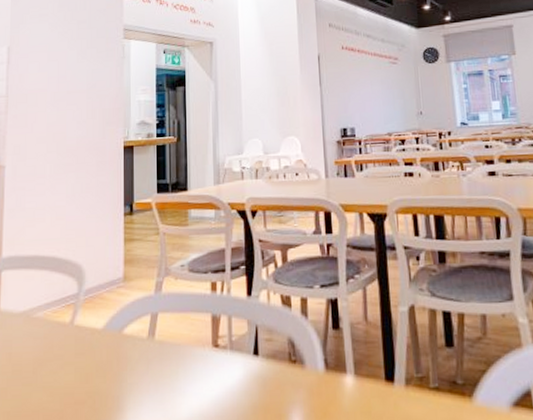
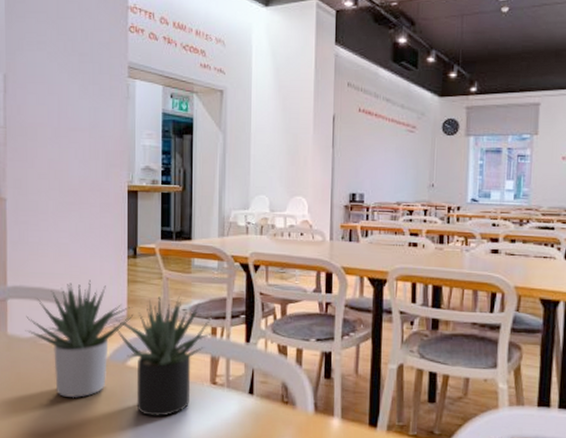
succulent plant: none [18,242,214,391] -> present [25,280,214,417]

